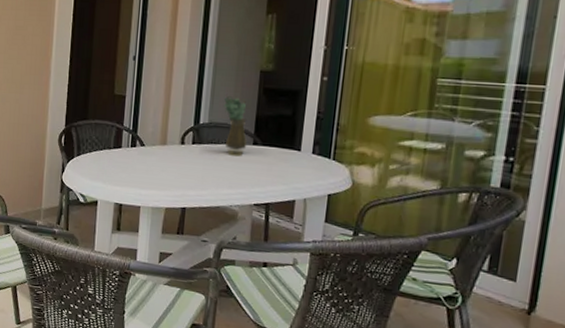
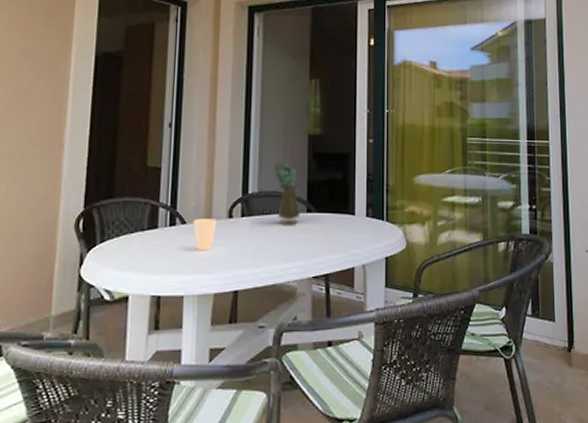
cup: none [150,142,171,171] -> present [193,217,217,251]

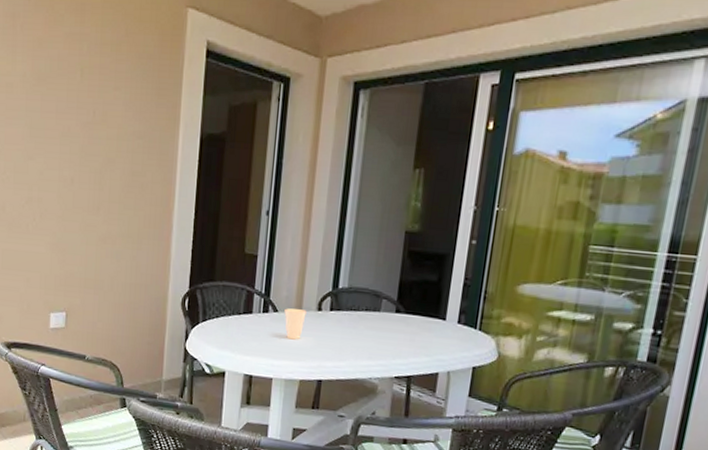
vase: present [273,161,301,226] -> none [365,257,390,325]

